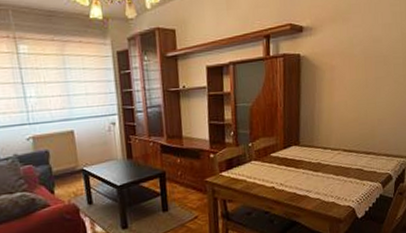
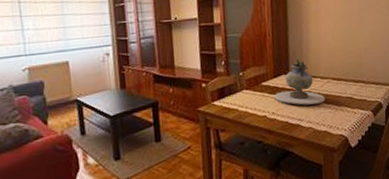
decorative vase: none [283,130,335,177] -> present [274,59,325,106]

